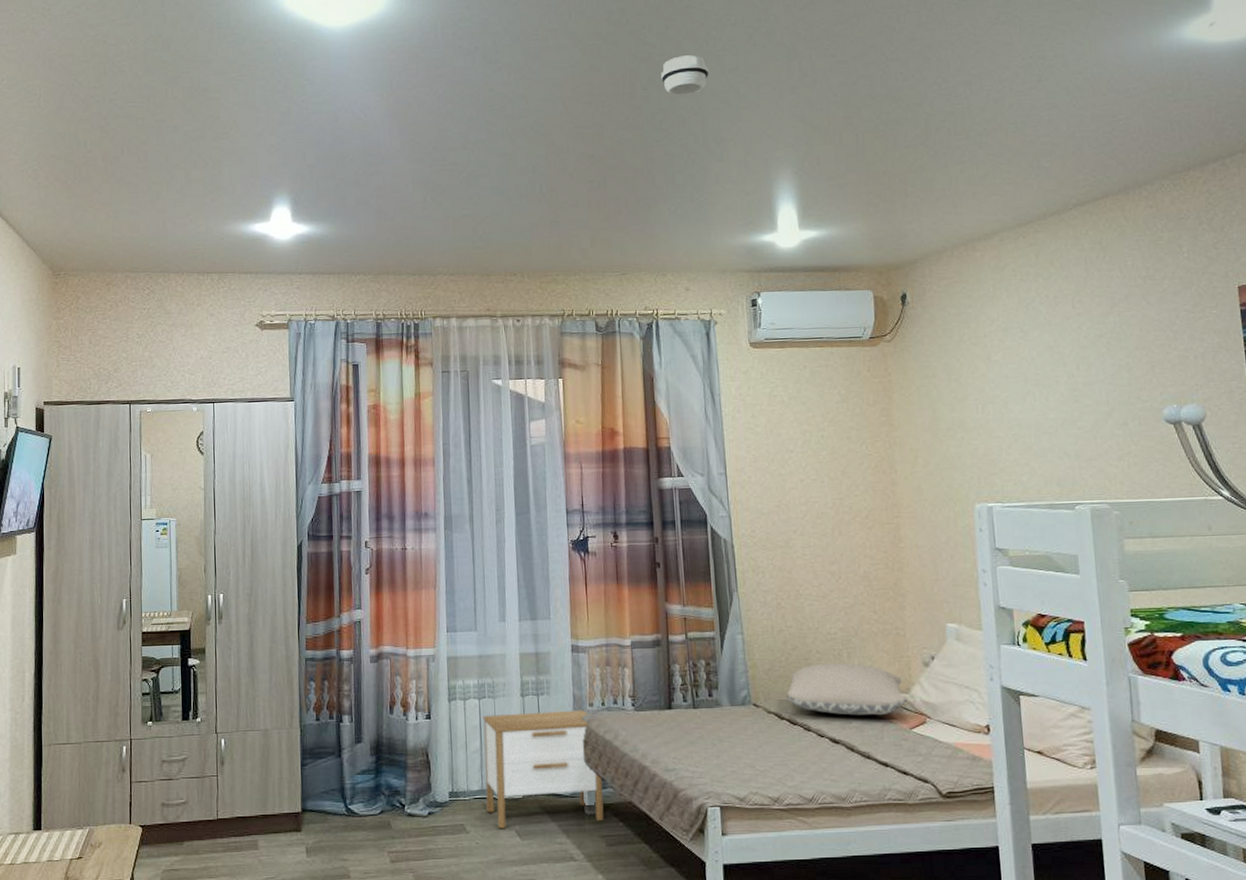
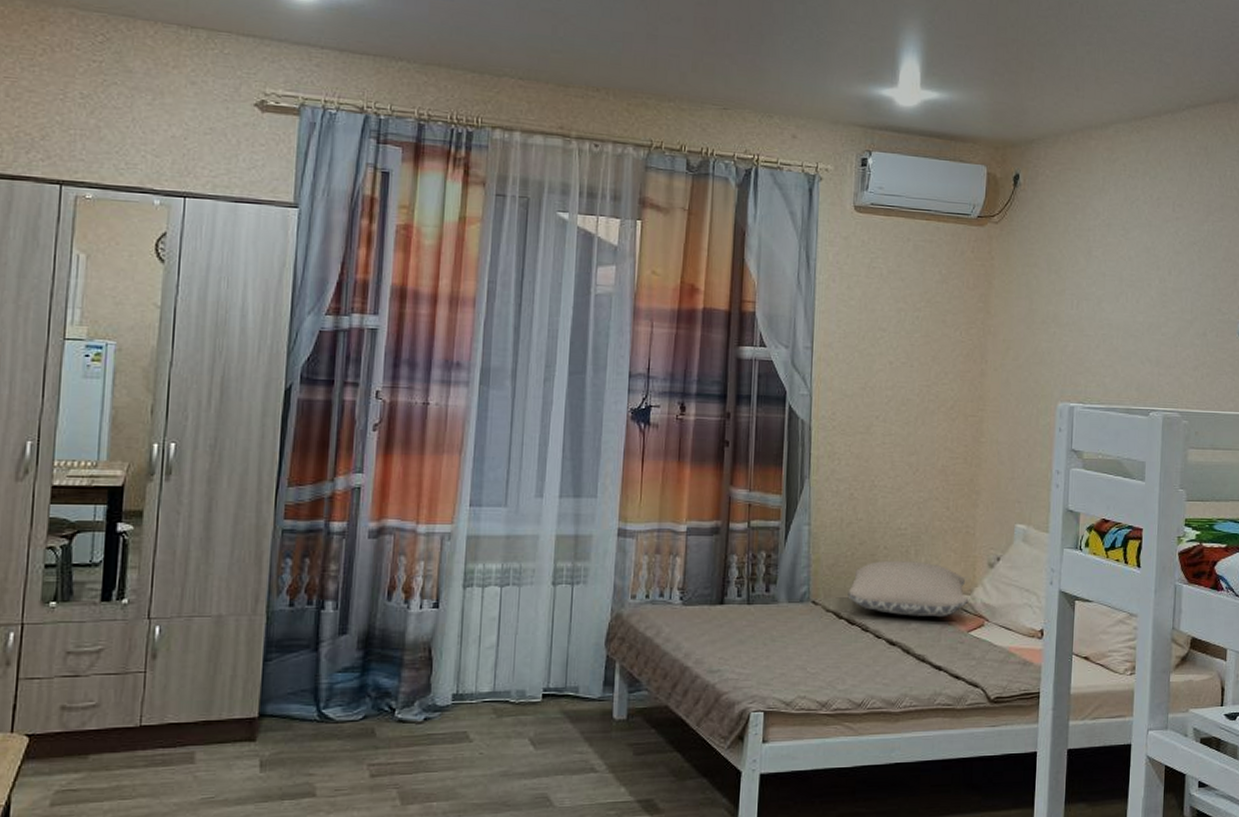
nightstand: present [483,710,604,828] -> none [497,602,637,736]

